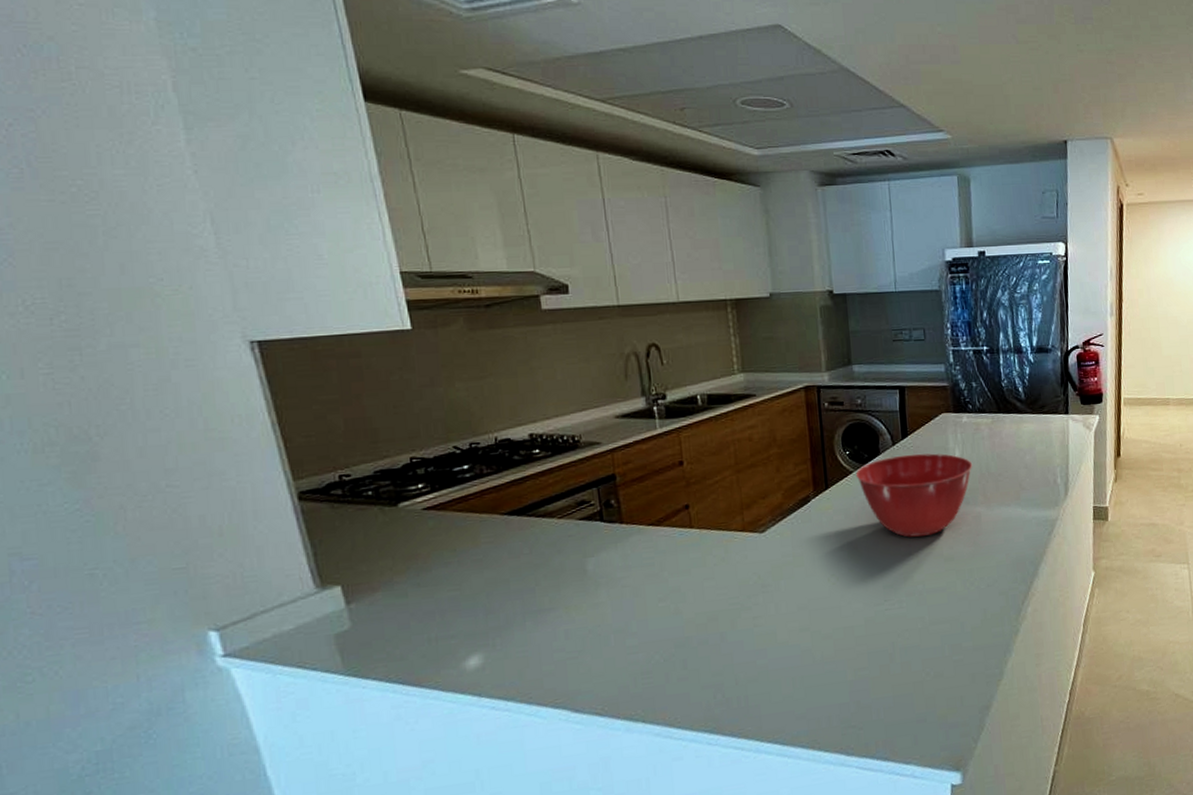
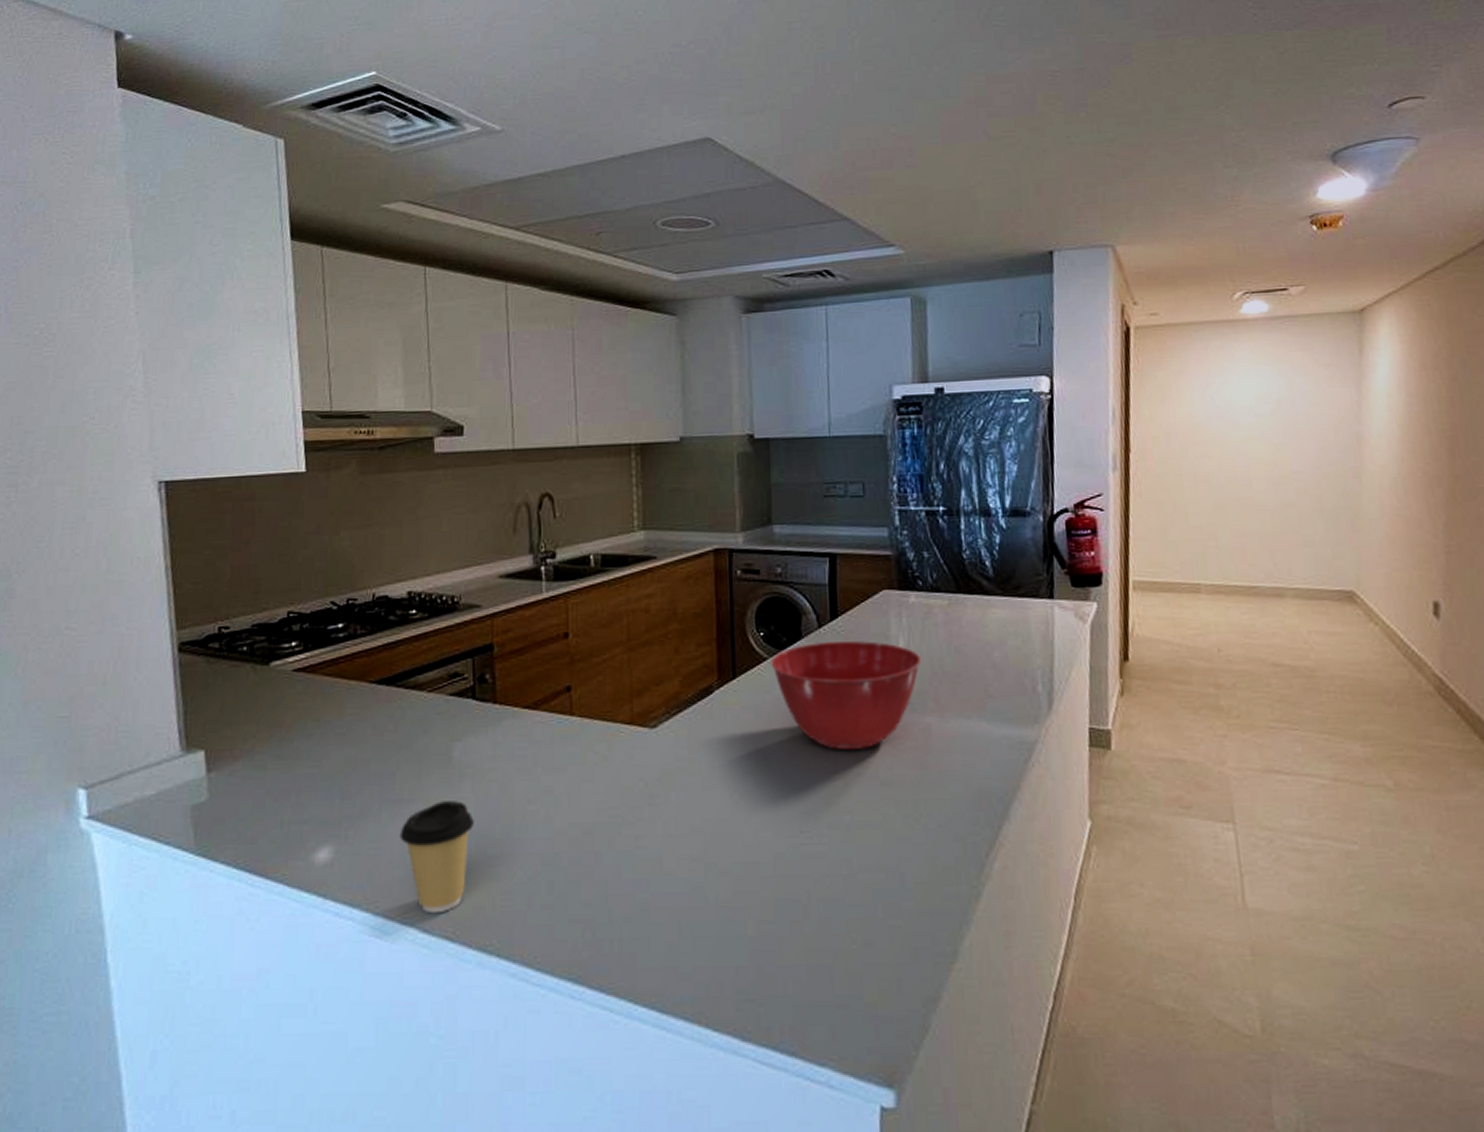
coffee cup: none [544,605,612,697] -> present [399,801,474,914]

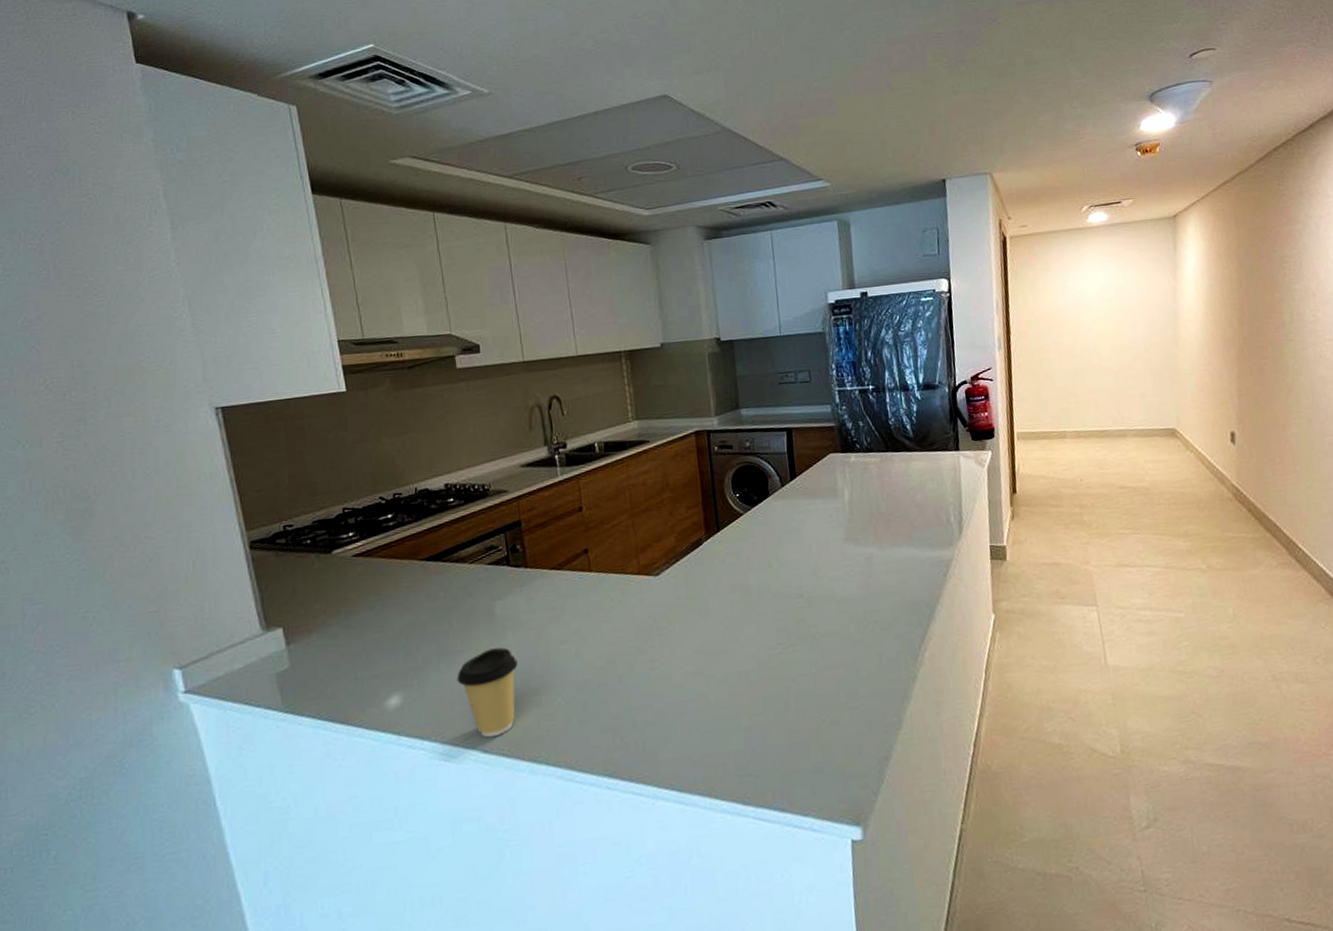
mixing bowl: present [770,640,922,750] -> none [746,494,863,580]

